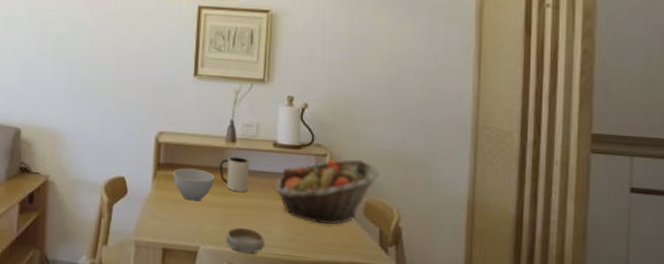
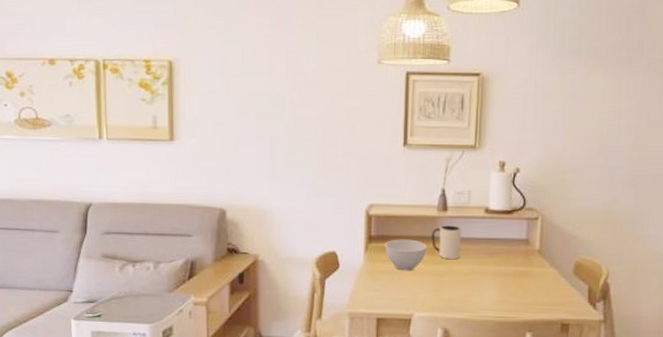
bowl: present [225,227,265,254] -> none [438,293,478,318]
fruit basket: present [274,158,380,225] -> none [486,221,590,286]

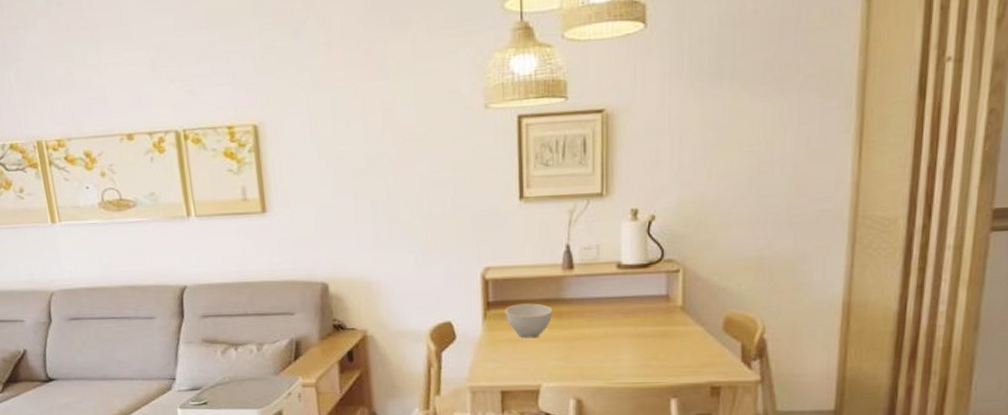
mug: present [431,225,462,260] -> none [557,284,592,323]

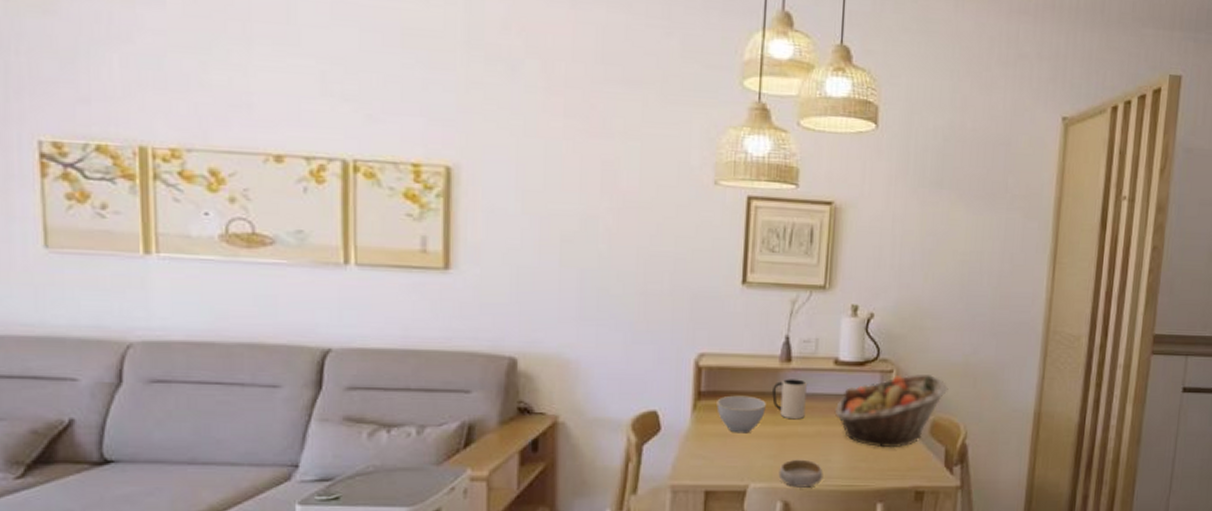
mug: none [557,284,592,323] -> present [772,379,808,420]
bowl: none [569,359,614,386] -> present [778,459,823,488]
fruit basket: none [620,272,742,346] -> present [834,374,949,448]

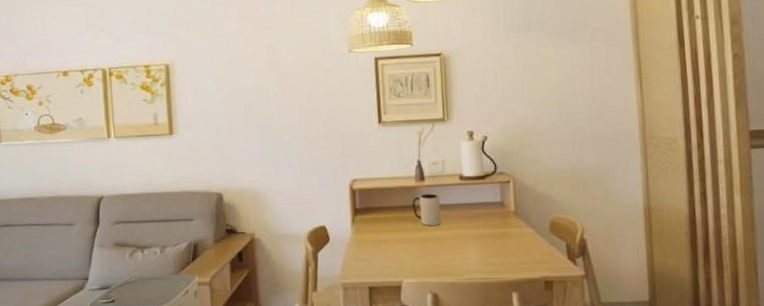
bowl: present [716,395,766,434] -> none [370,209,409,240]
bowl: present [778,459,823,488] -> none [425,258,463,282]
fruit basket: present [834,374,949,448] -> none [465,182,561,246]

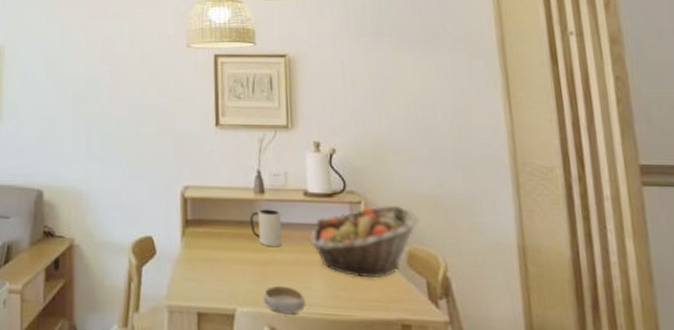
bowl: none [425,258,463,282] -> present [263,285,306,315]
fruit basket: none [465,182,561,246] -> present [309,205,420,278]

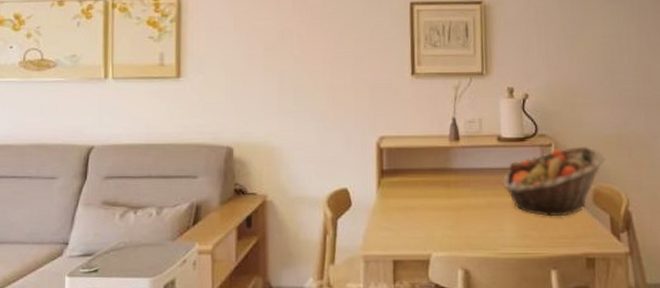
mug: present [250,209,282,248] -> none [445,155,476,193]
bowl: present [263,285,306,315] -> none [457,229,498,256]

